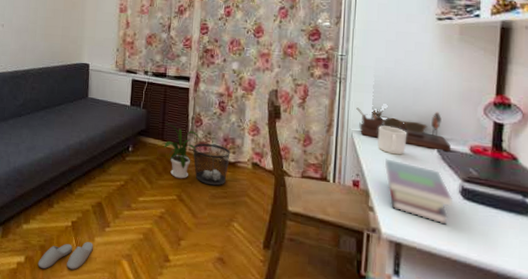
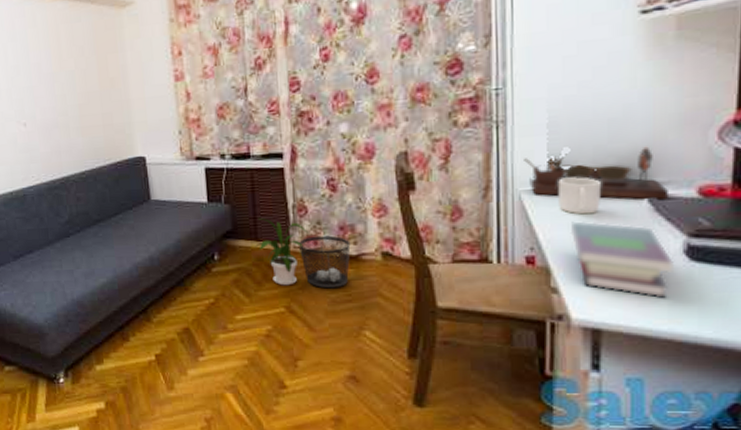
slippers: present [37,241,93,270] -> none [121,375,187,414]

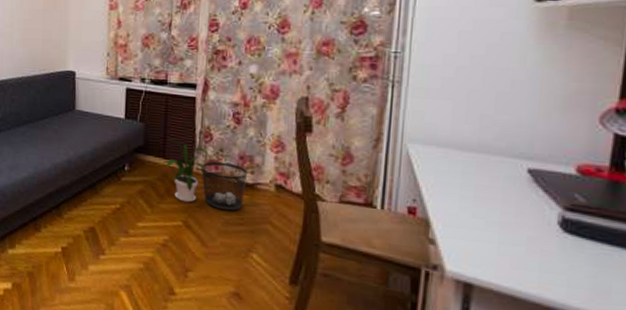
desk organizer: present [524,146,670,201] -> none [414,117,549,173]
mug: present [558,176,602,215] -> none [443,139,486,177]
books: present [570,221,675,298] -> none [451,181,549,263]

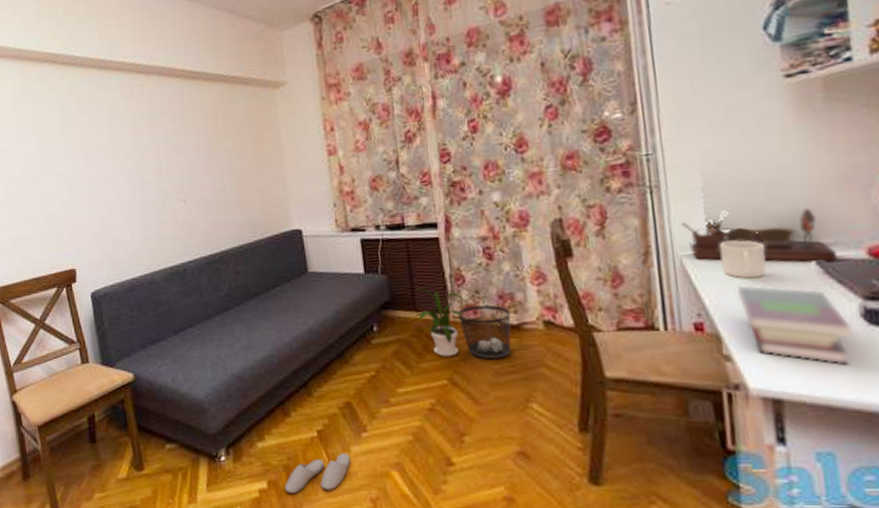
slippers: none [26,269,87,299] -> present [284,452,351,494]
desk organizer: none [414,117,549,173] -> present [681,207,838,263]
mug: none [443,139,486,177] -> present [719,240,766,279]
books: none [451,181,549,263] -> present [737,285,854,365]

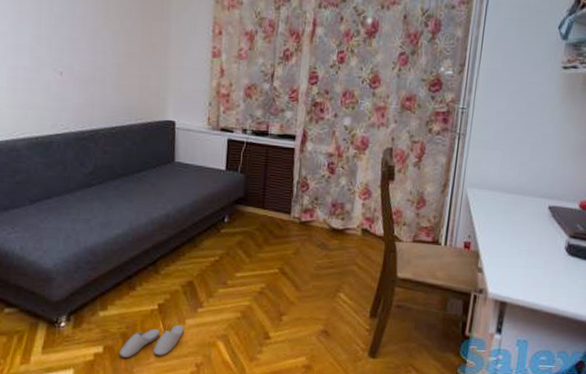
house plant: present [413,288,468,357] -> none [260,190,308,250]
waste bin: present [458,304,512,360] -> none [297,209,339,256]
desk organizer: present [681,207,838,263] -> none [473,165,563,209]
mug: present [719,240,766,279] -> none [491,184,522,214]
books: present [737,285,854,365] -> none [496,218,559,281]

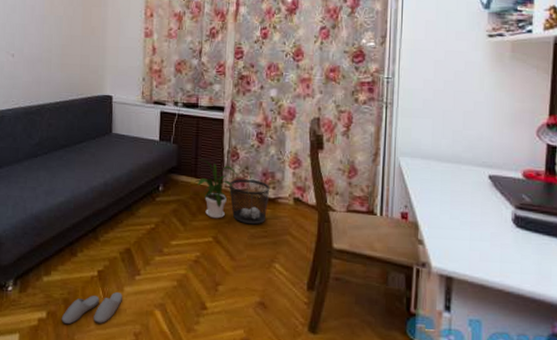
house plant: none [260,190,308,250] -> present [193,159,239,219]
waste bin: none [297,209,339,256] -> present [229,178,270,225]

